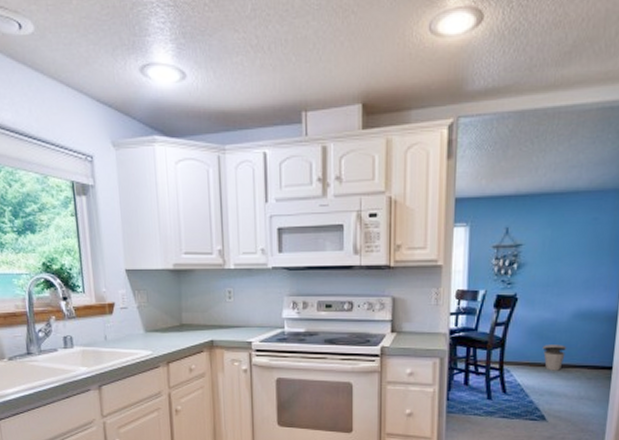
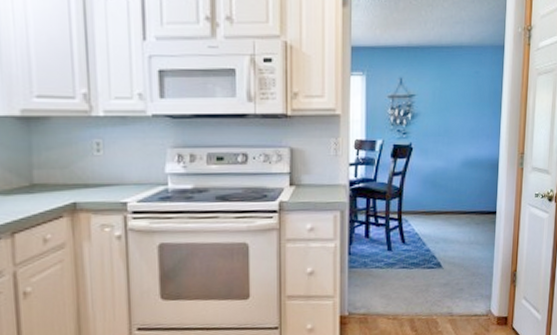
trash can: present [542,344,567,371] -> none [436,192,458,218]

